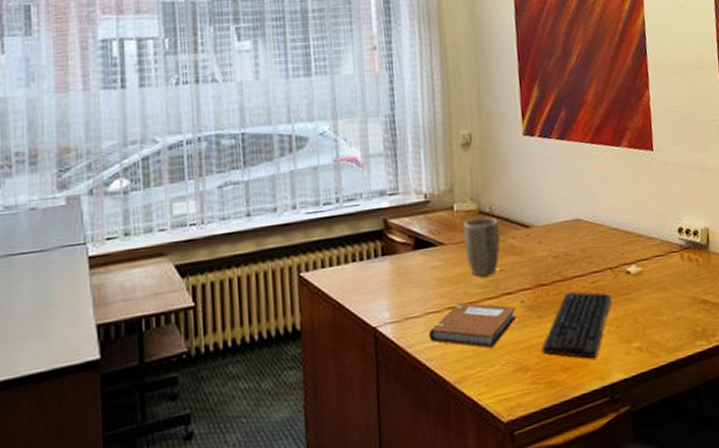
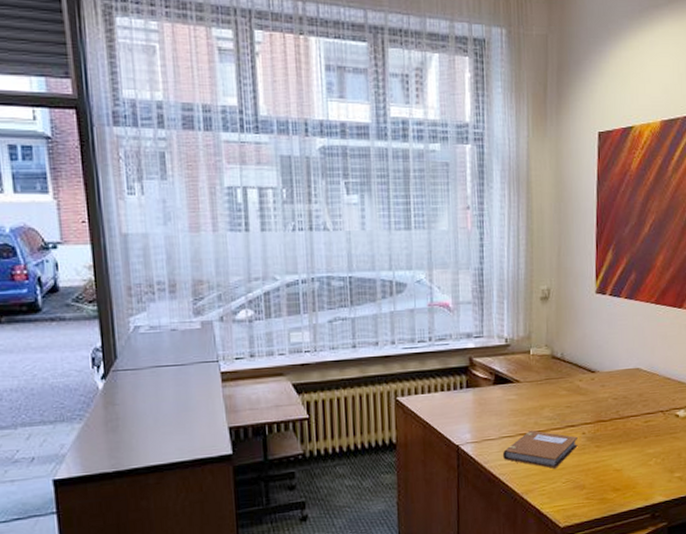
plant pot: present [463,217,500,277] -> none [538,361,568,411]
keyboard: present [541,291,612,359] -> none [596,428,660,483]

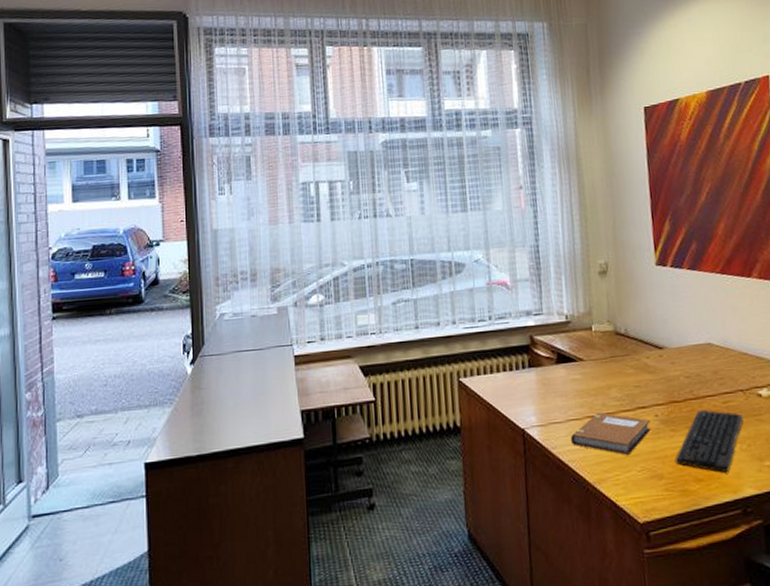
keyboard: none [596,428,660,483] -> present [674,409,743,472]

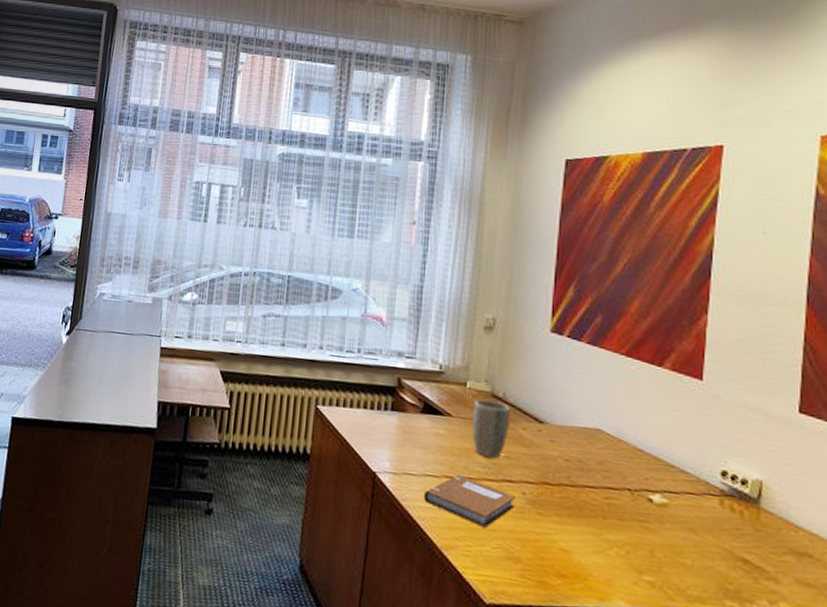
plant pot: none [601,338,635,391] -> present [472,399,510,459]
keyboard: present [674,409,743,472] -> none [536,499,625,575]

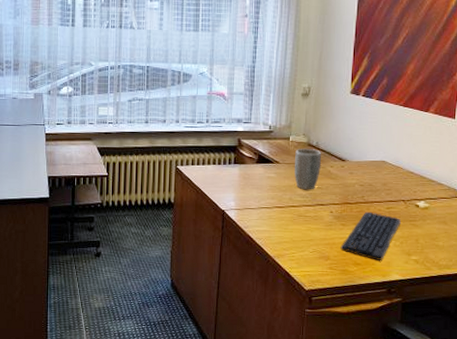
notebook: present [423,474,516,529] -> none [260,204,326,240]
keyboard: none [536,499,625,575] -> present [340,211,401,260]

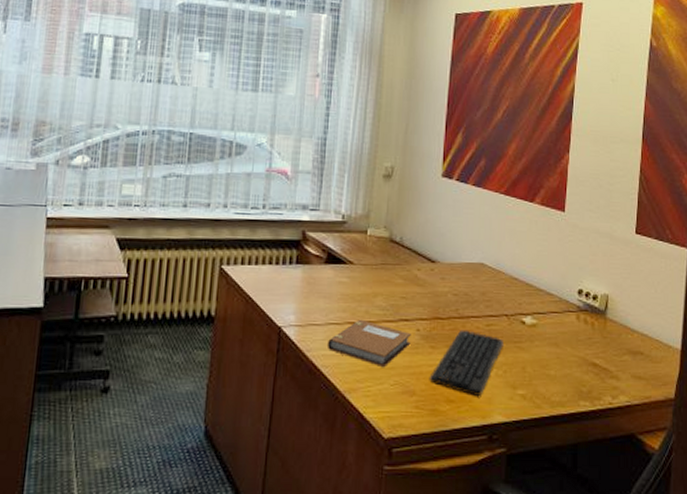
notebook: none [260,204,326,240] -> present [327,319,411,368]
plant pot: present [294,148,321,190] -> none [372,244,406,301]

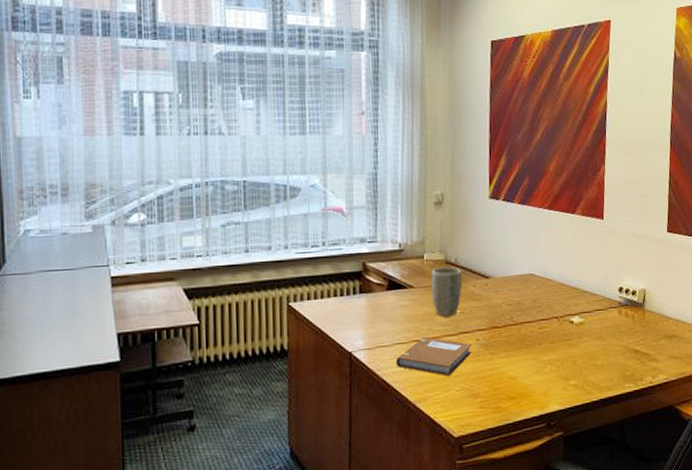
plant pot: none [372,244,406,301] -> present [431,266,462,317]
keyboard: present [429,329,503,396] -> none [491,334,555,391]

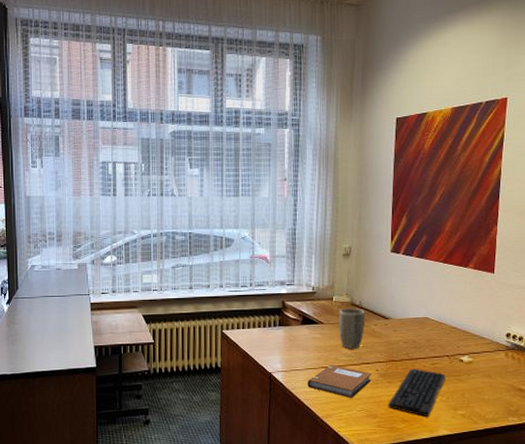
keyboard: none [491,334,555,391] -> present [387,368,446,416]

